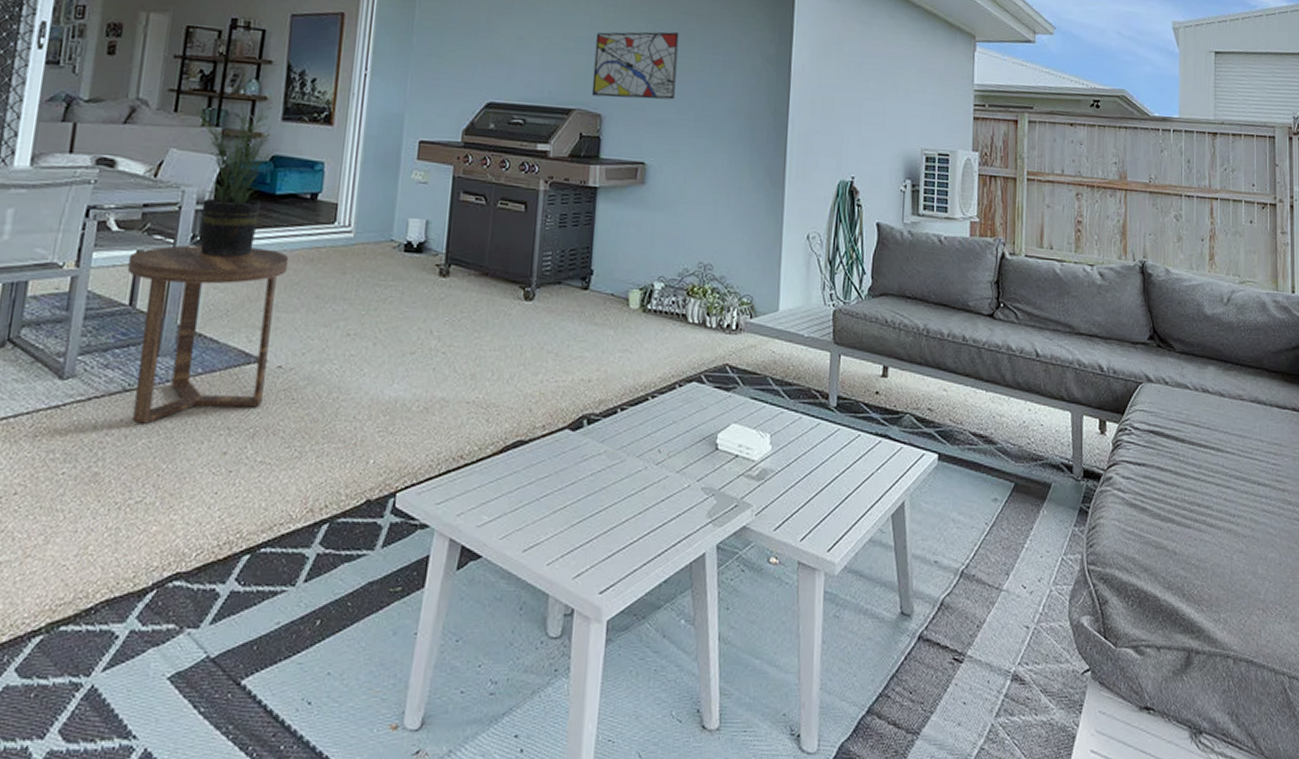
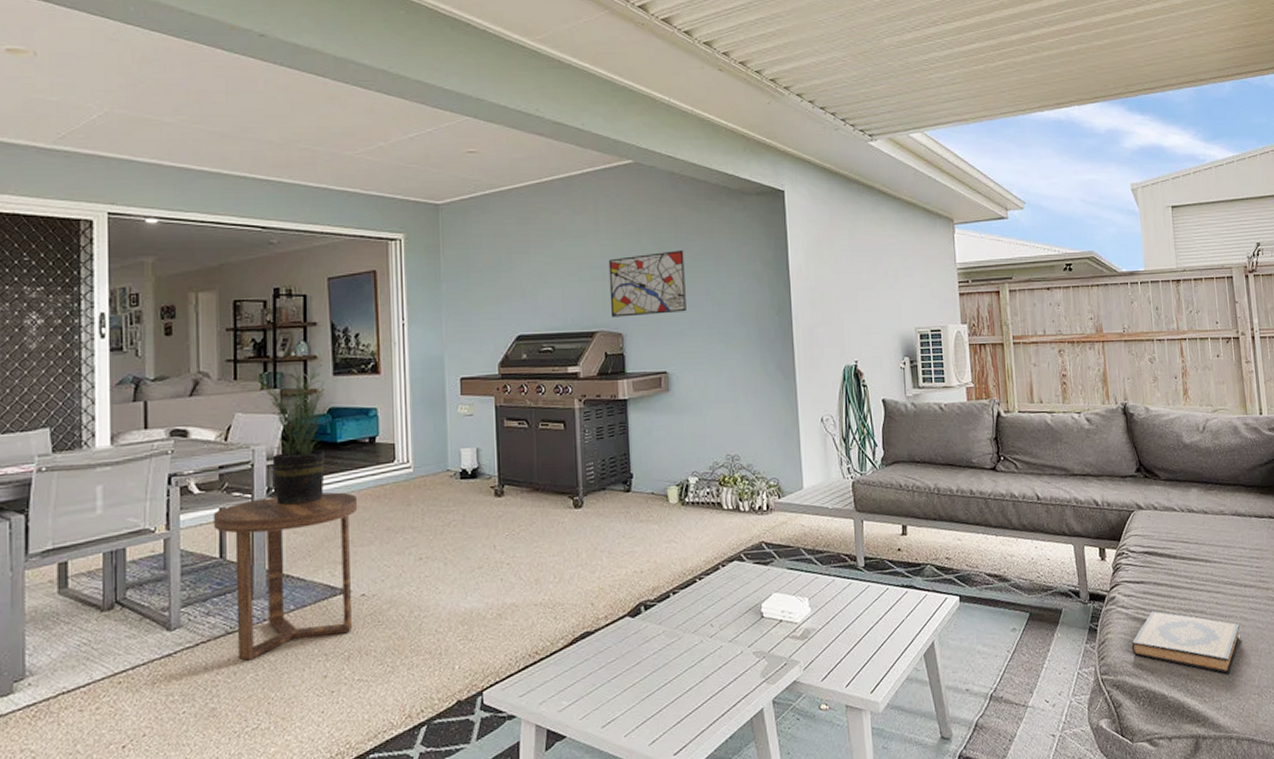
hardback book: none [1125,499,1249,583] -> present [1131,611,1241,675]

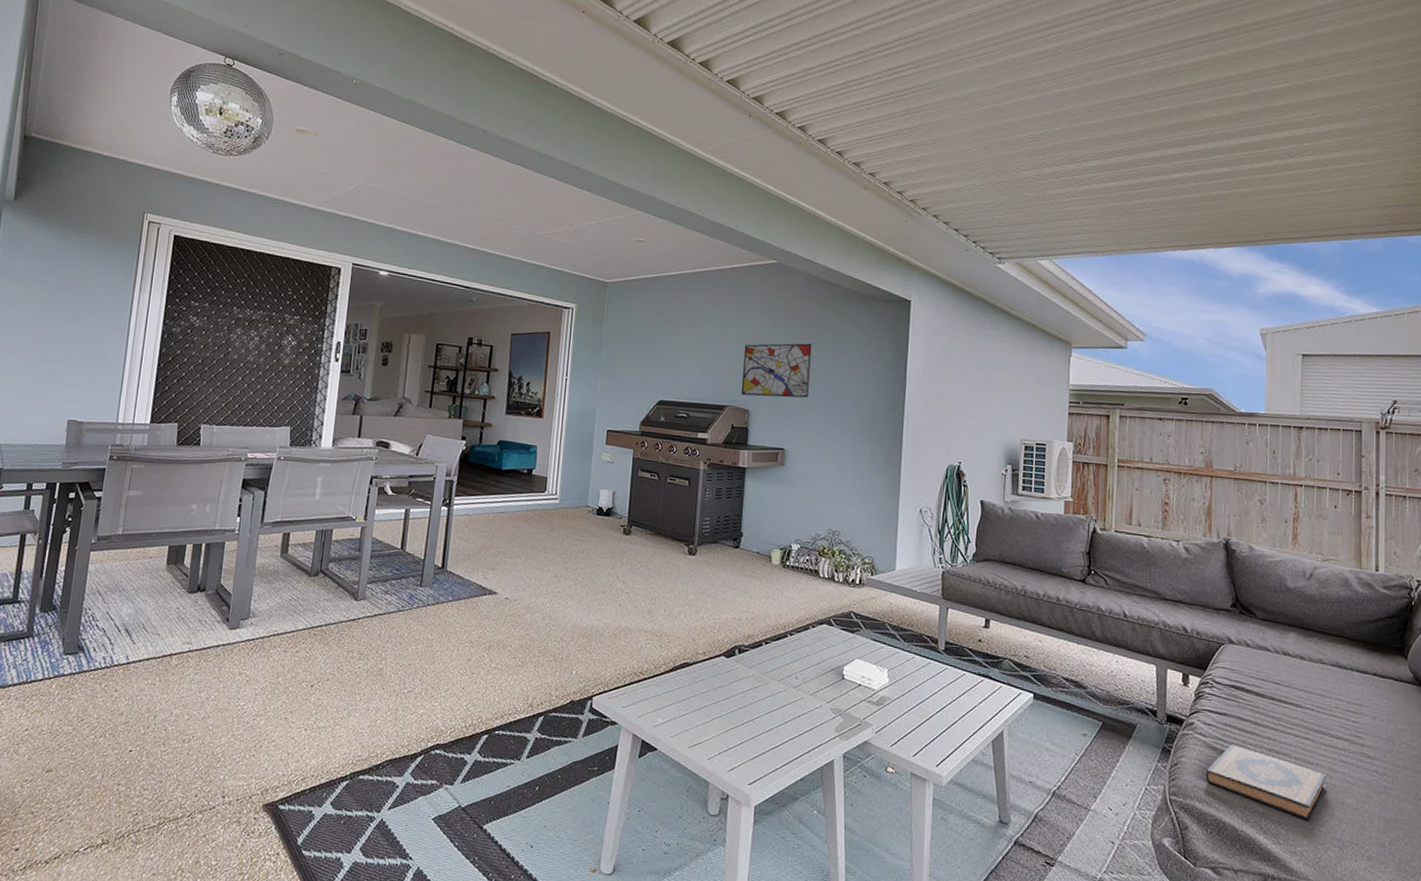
side table: present [213,492,358,661] -> none [399,506,513,636]
potted plant: present [247,365,330,505] -> none [440,400,500,516]

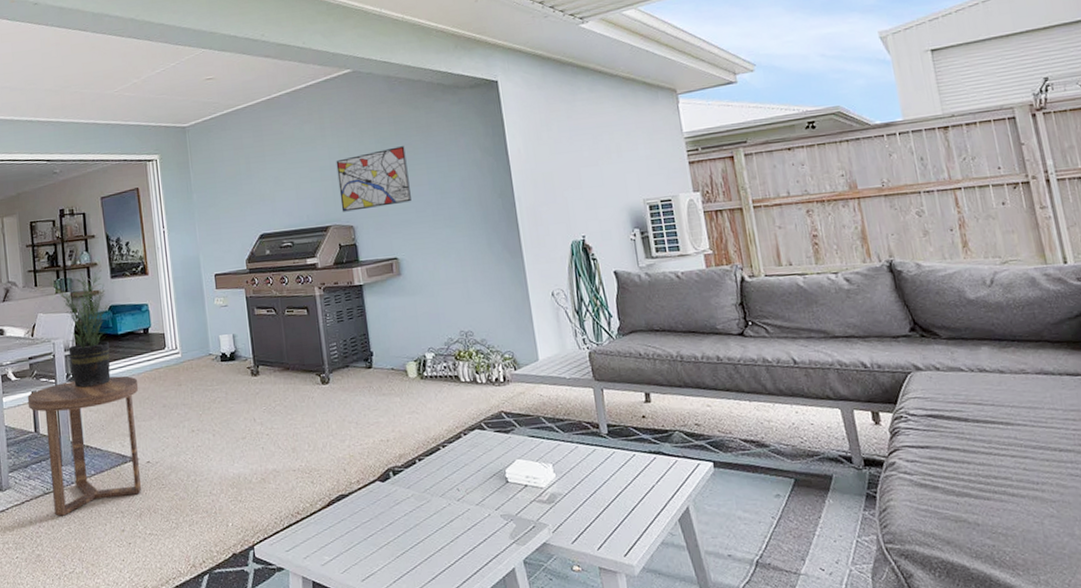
side table: none [399,506,513,636] -> present [27,375,142,516]
potted plant: none [440,400,500,516] -> present [44,270,111,388]
hardback book: present [1205,744,1327,822] -> none [919,477,1060,546]

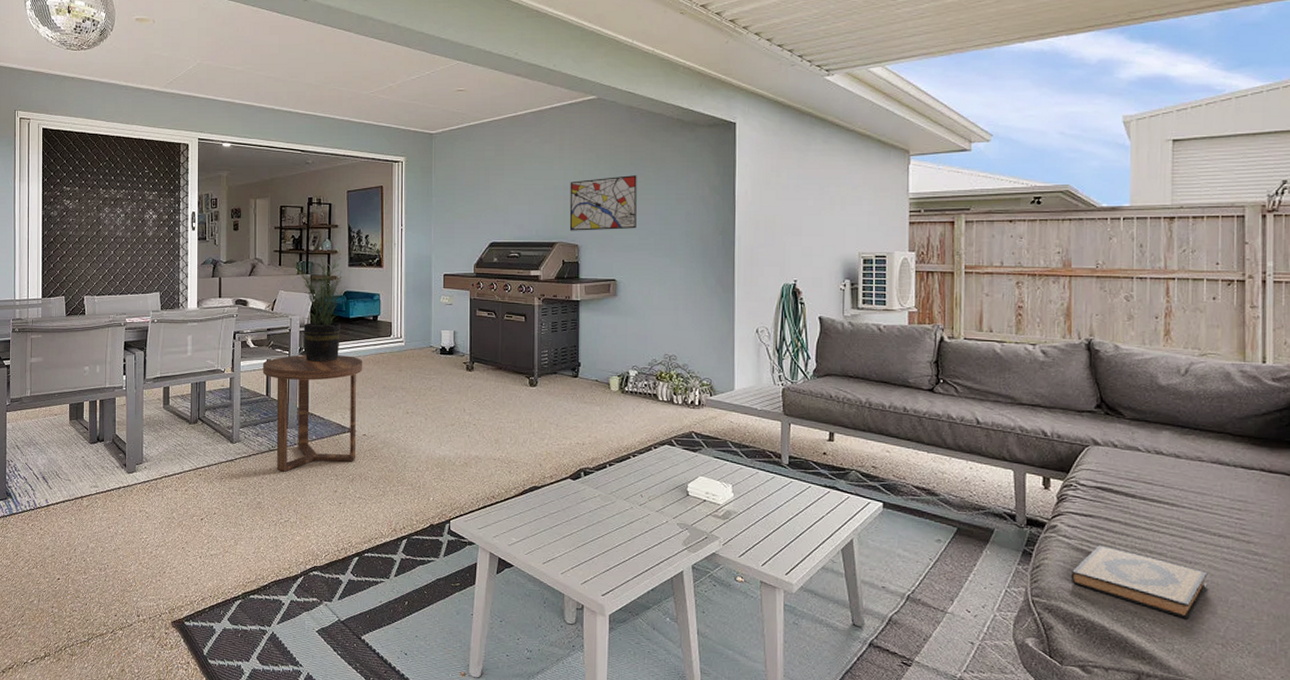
hardback book: none [919,477,1060,546] -> present [1070,545,1208,620]

